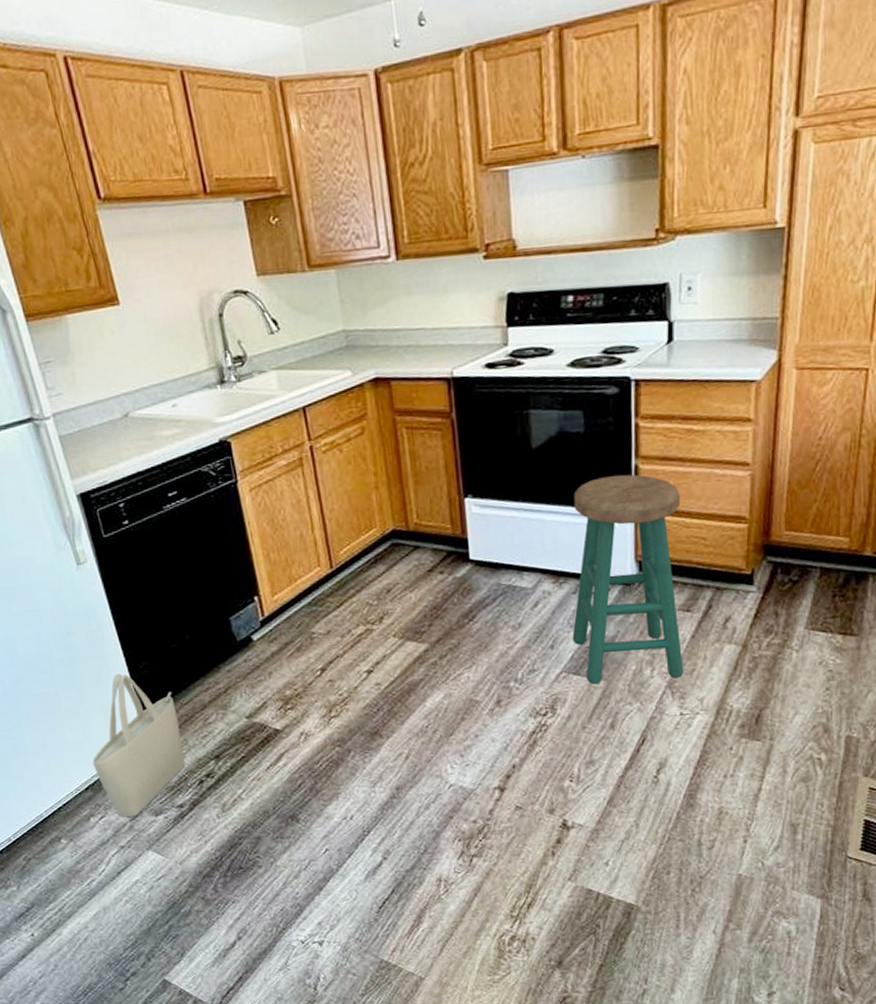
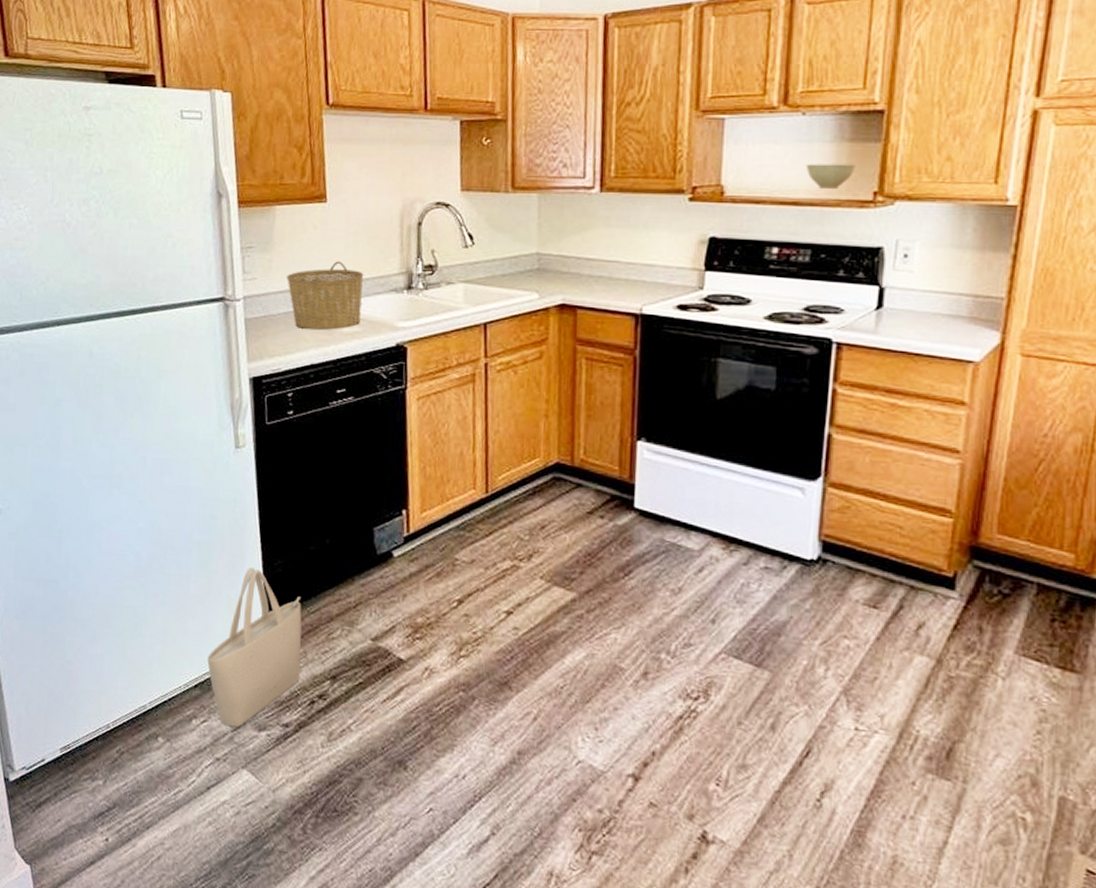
basket: none [93,364,179,439] -> present [287,261,364,331]
stool: present [572,474,684,685] -> none [737,440,877,685]
bowl: none [590,203,637,233] -> present [805,163,855,190]

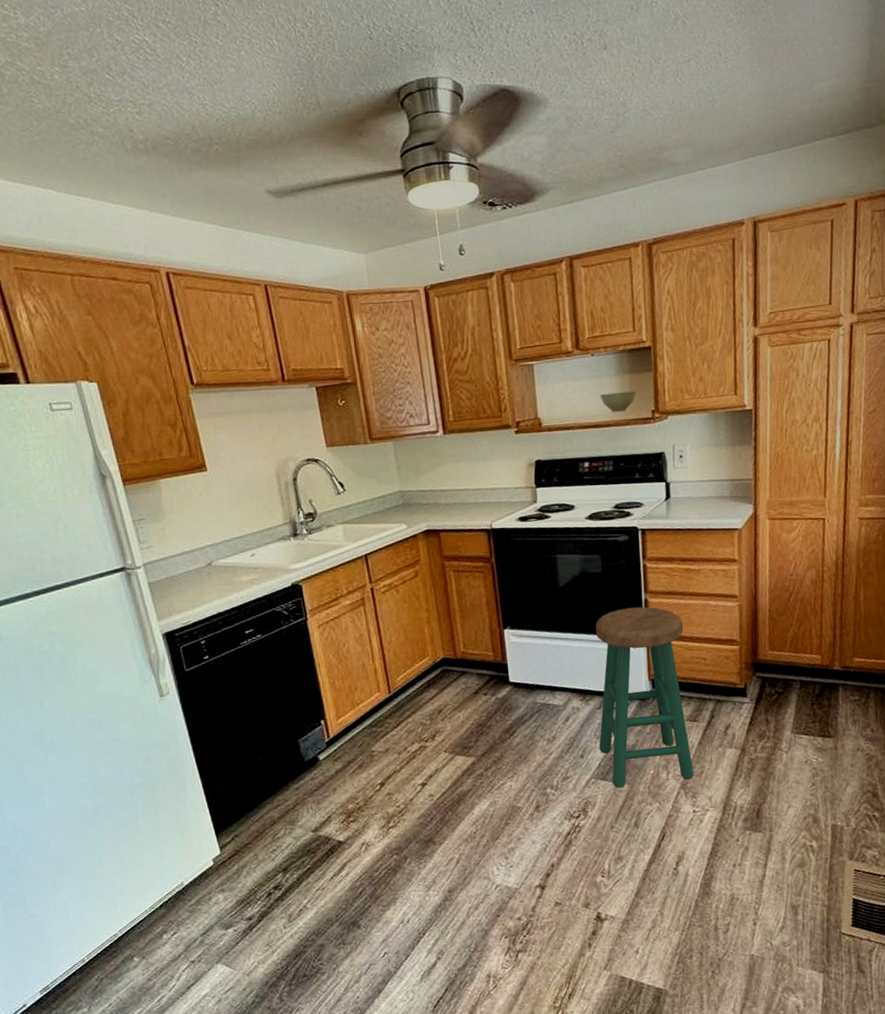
shopping bag: present [207,567,302,728] -> none [167,795,255,933]
basket: present [287,261,364,331] -> none [181,520,256,584]
stool: none [737,440,877,685] -> present [595,606,695,788]

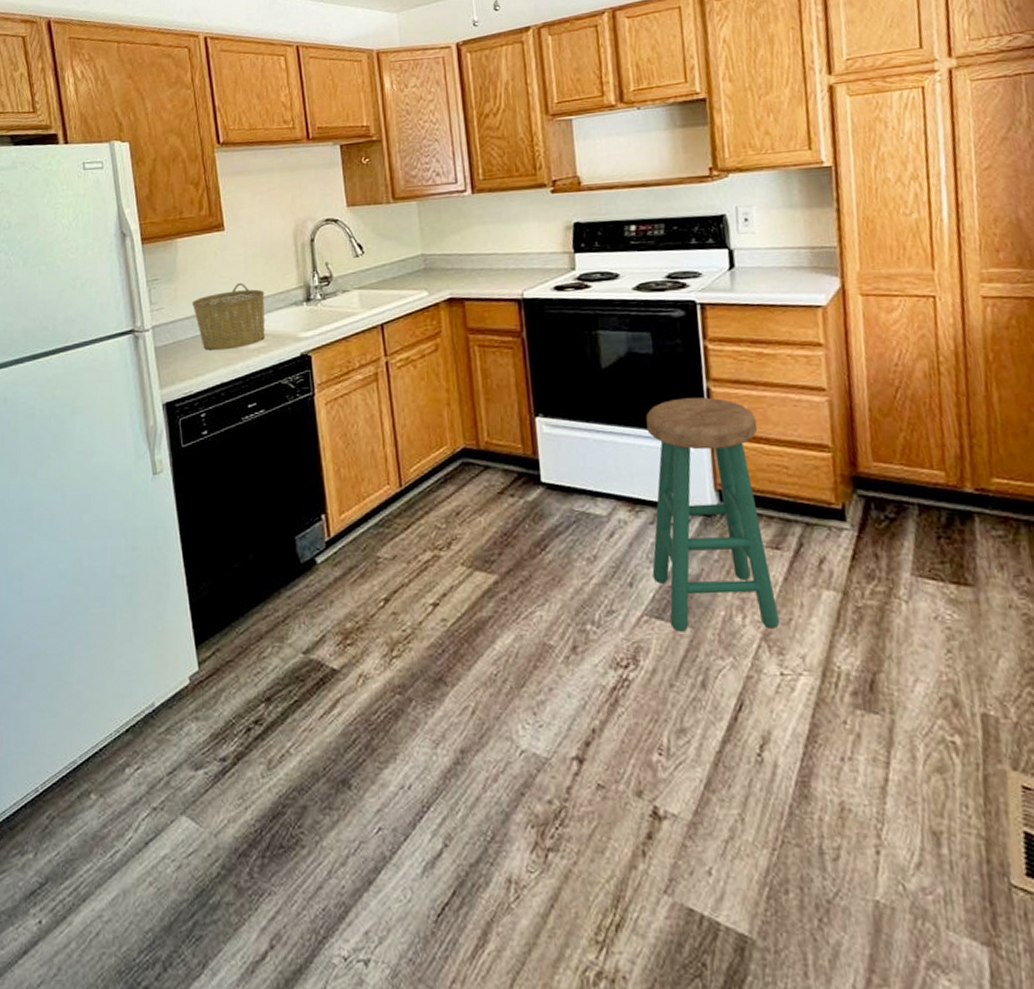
basket: none [181,520,256,584] -> present [192,282,265,351]
bowl: present [599,391,636,413] -> none [647,146,690,171]

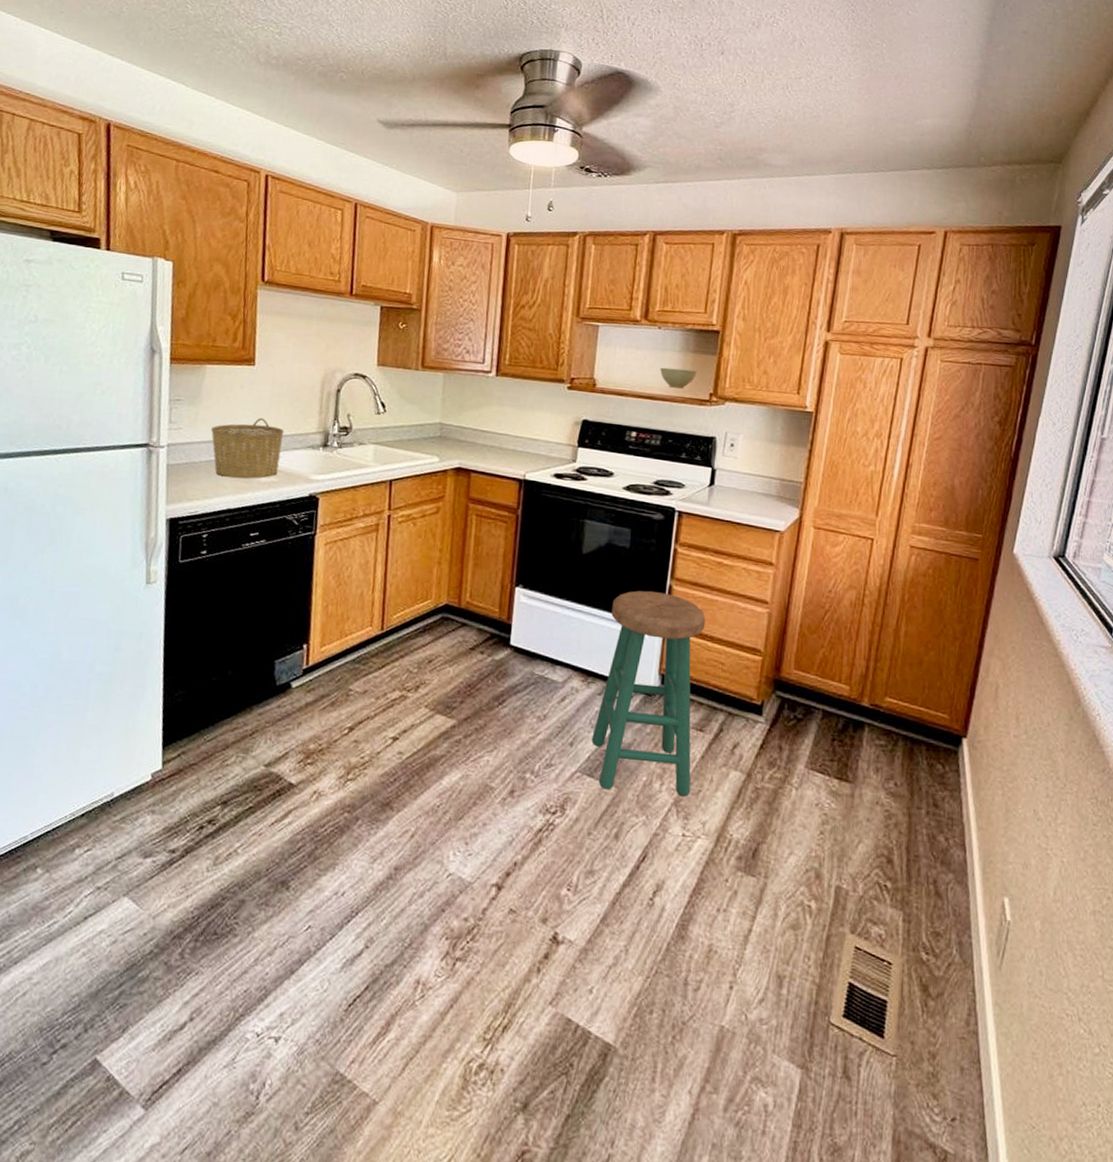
bowl: none [647,146,690,171] -> present [659,367,697,390]

